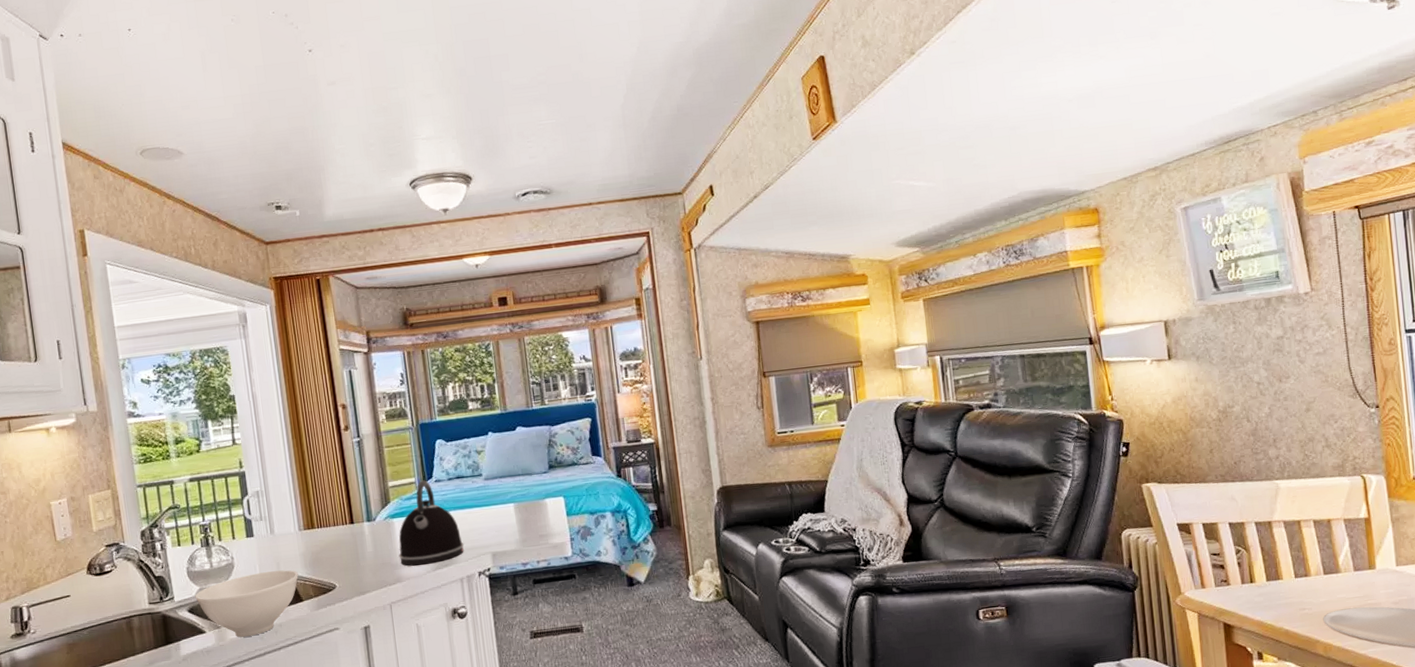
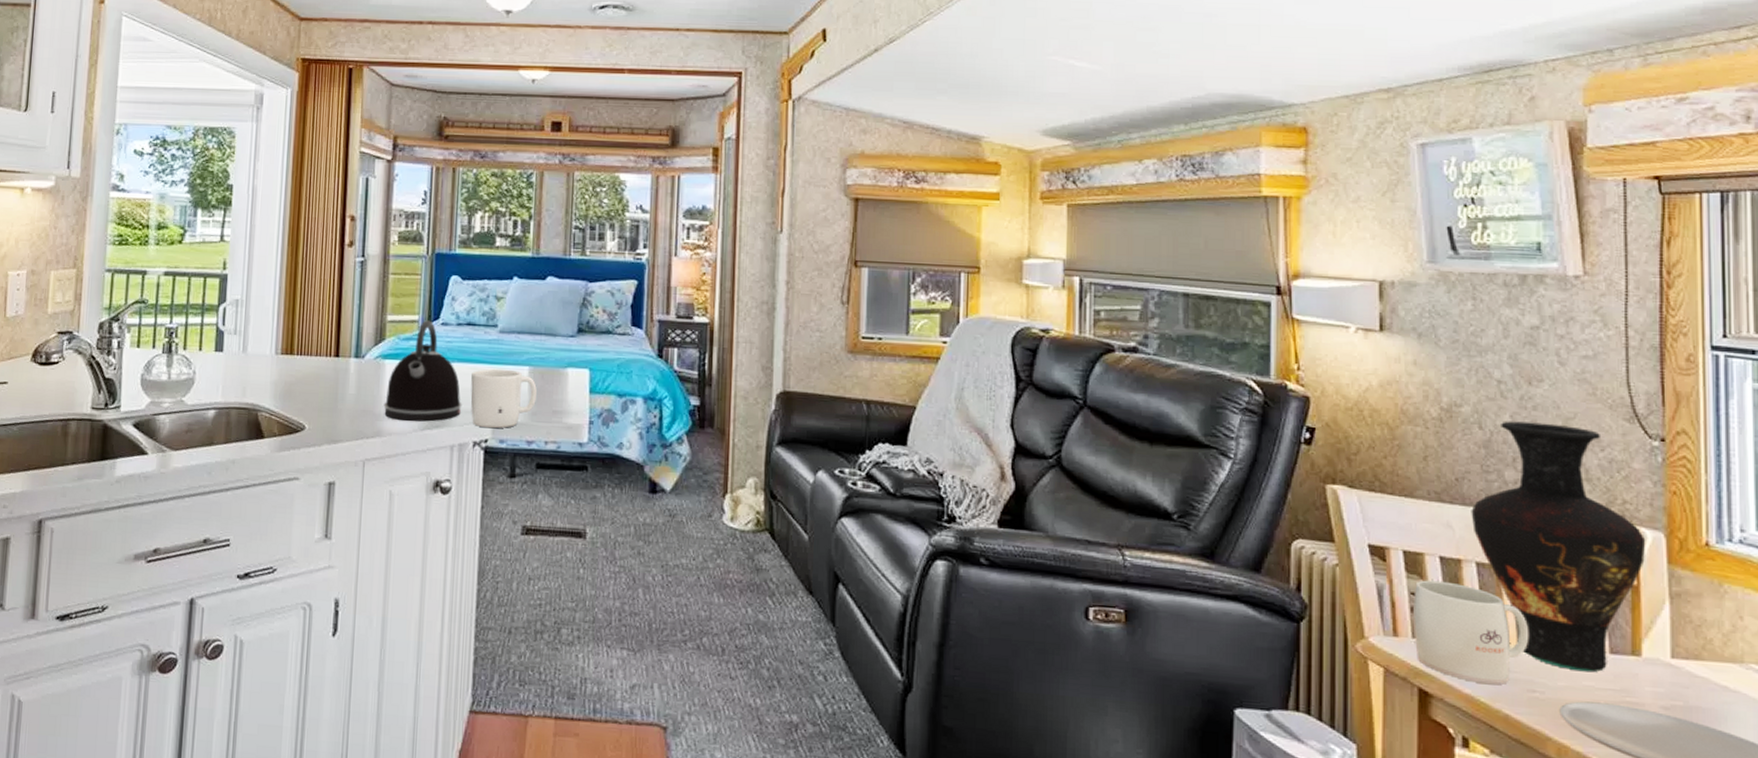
bowl: present [195,570,299,638] -> none [144,395,266,469]
mug: none [467,508,524,560] -> present [470,368,537,429]
mug: none [1213,540,1298,611] -> present [1412,580,1529,685]
vase: none [1247,408,1372,589] -> present [1471,421,1646,672]

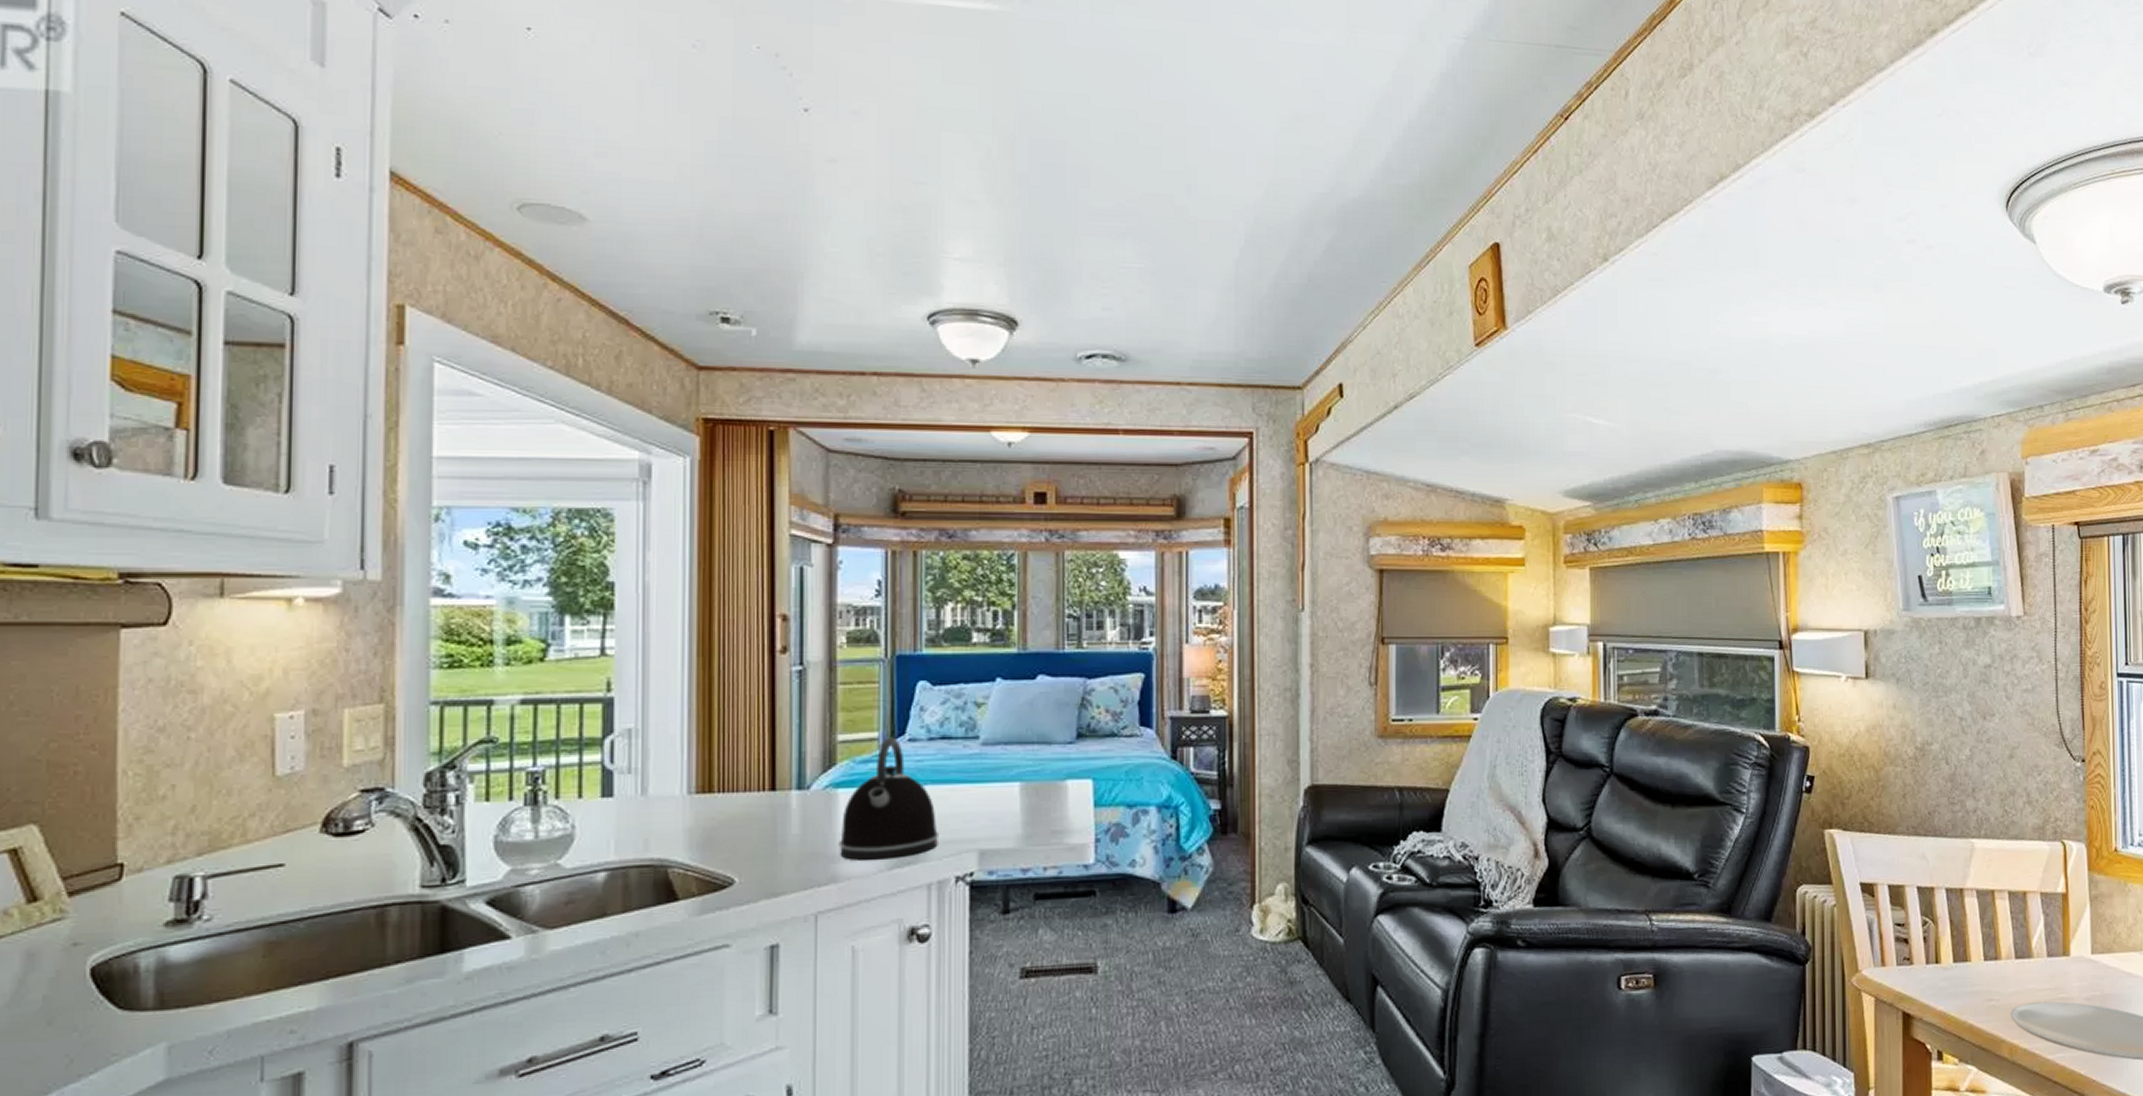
mug: present [470,368,537,429] -> none [949,787,1031,859]
mug: present [1412,580,1529,685] -> none [1896,909,1987,1000]
vase: present [1471,421,1646,672] -> none [1941,754,2072,977]

